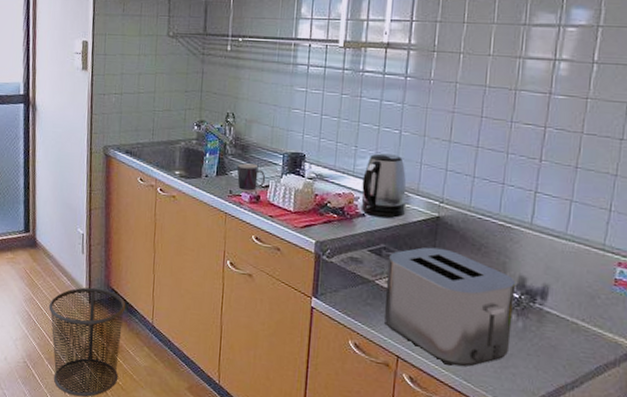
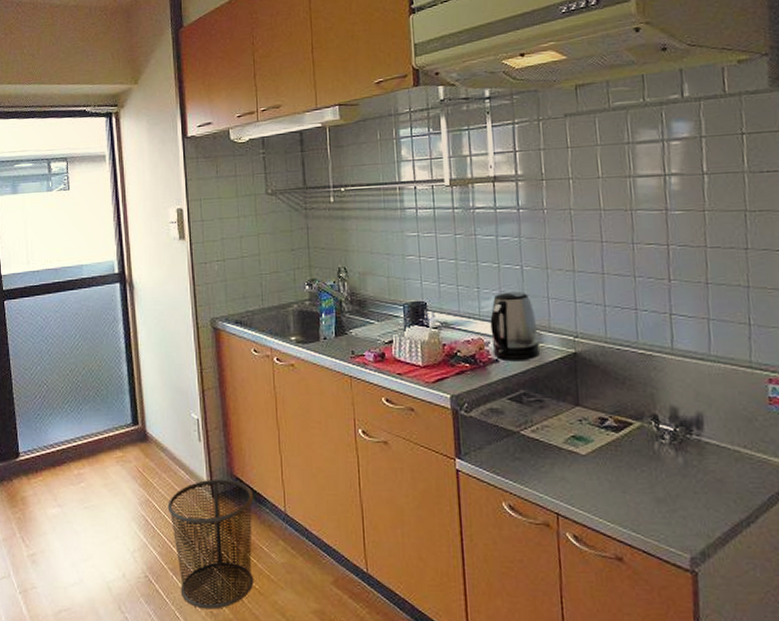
mug: present [236,163,266,193] -> none [356,319,389,352]
toaster: present [384,247,516,367] -> none [531,387,674,518]

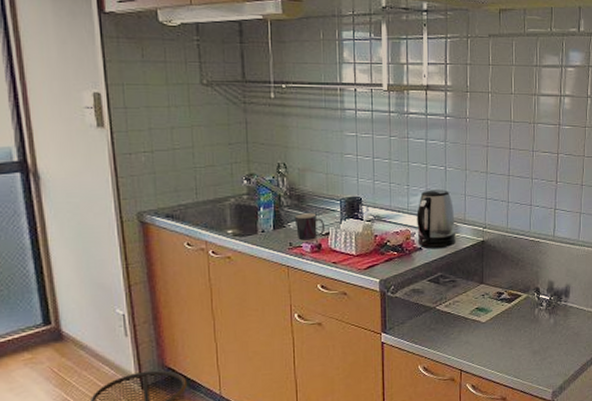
mug: none [356,319,389,352] -> present [294,213,326,243]

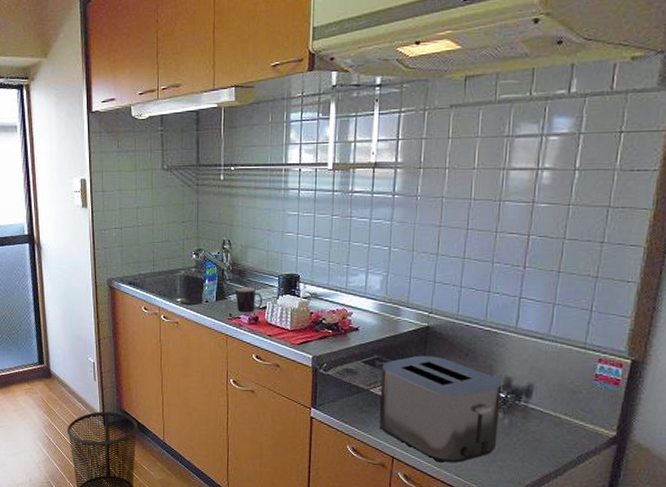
kettle: present [417,188,456,249] -> none [354,269,397,331]
toaster: none [446,268,547,369] -> present [380,355,503,464]

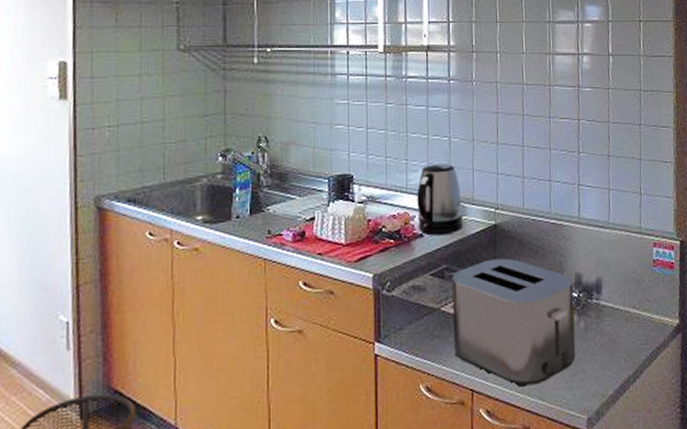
mug: present [235,287,263,315] -> none [275,194,311,231]
kettle: none [354,269,397,331] -> present [417,162,463,236]

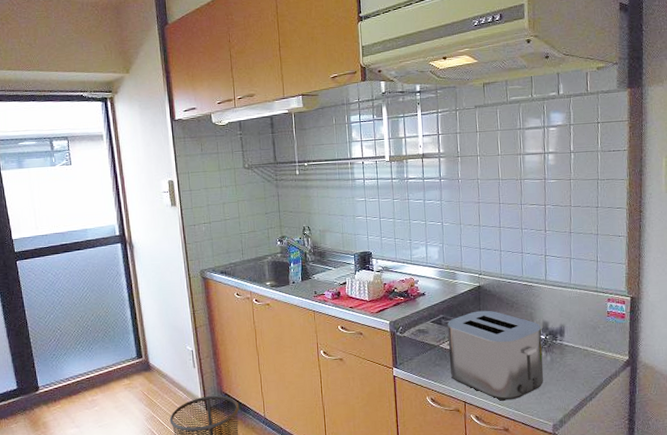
kettle: present [417,162,463,236] -> none [419,241,454,294]

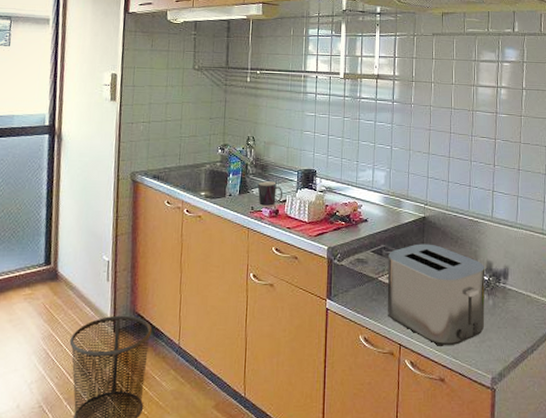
mug: none [318,266,343,292] -> present [257,181,283,208]

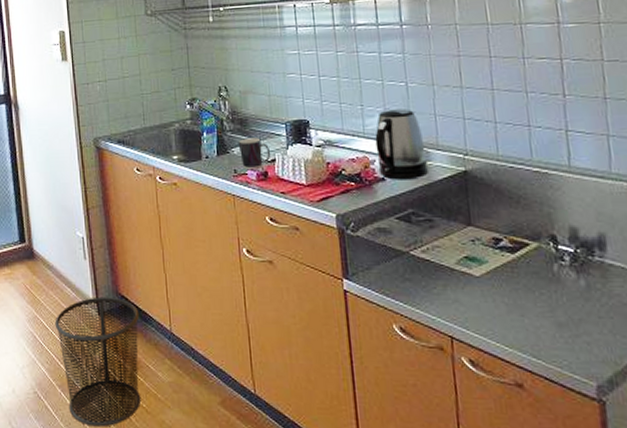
kettle: none [363,165,399,222] -> present [375,108,428,180]
toaster: present [388,243,485,347] -> none [420,206,576,342]

